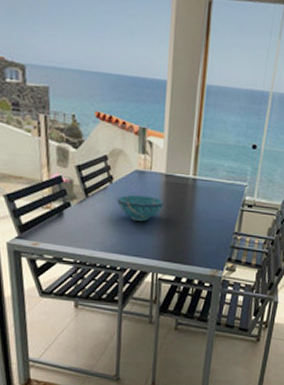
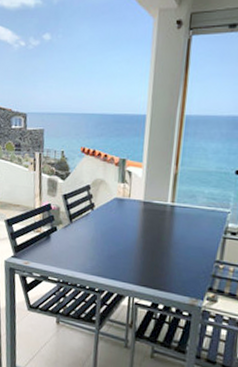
bowl: present [117,195,165,221] -> none [97,221,143,246]

